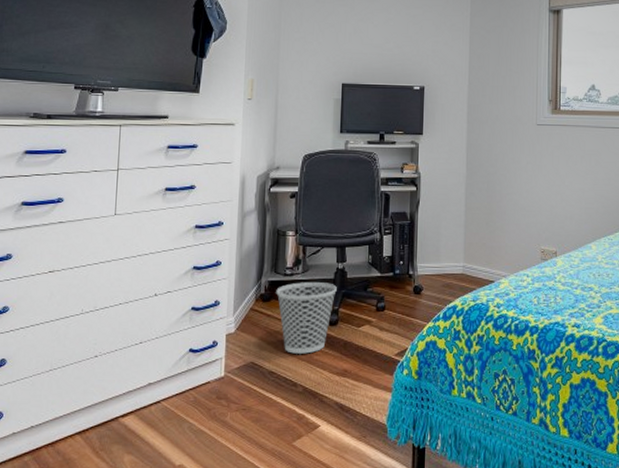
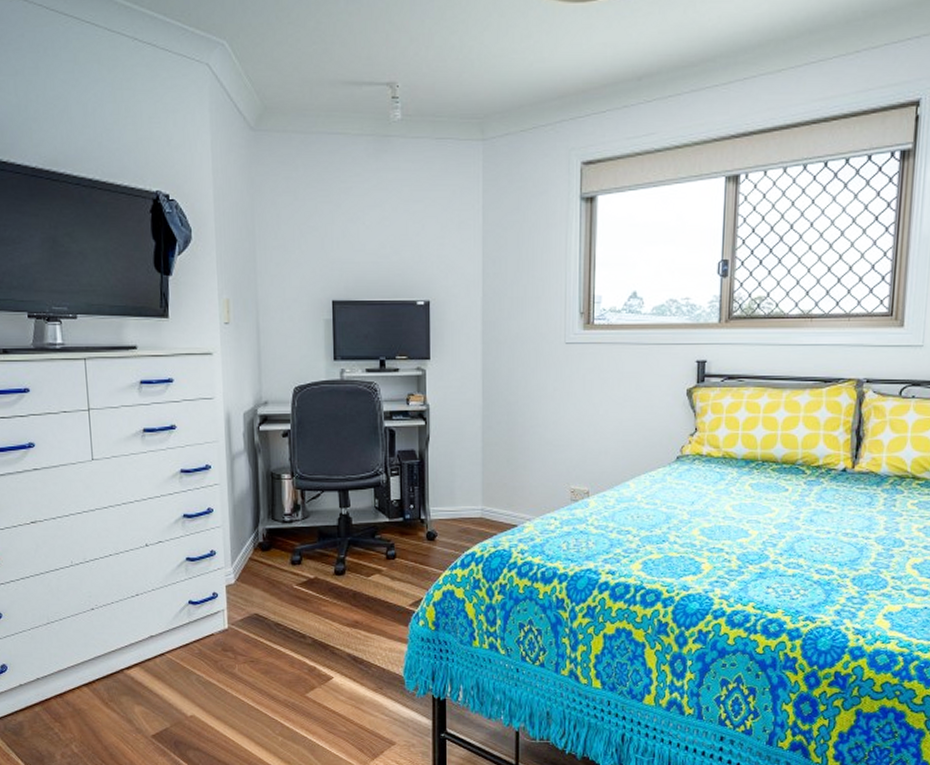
wastebasket: present [276,282,337,354] -> none [275,529,342,605]

